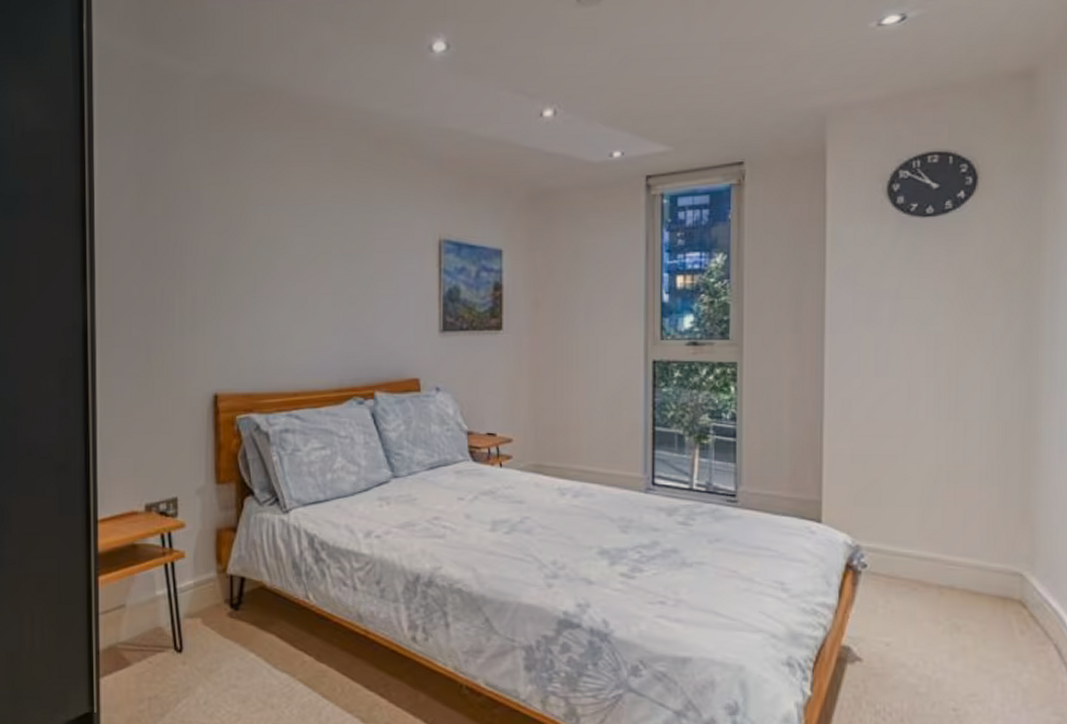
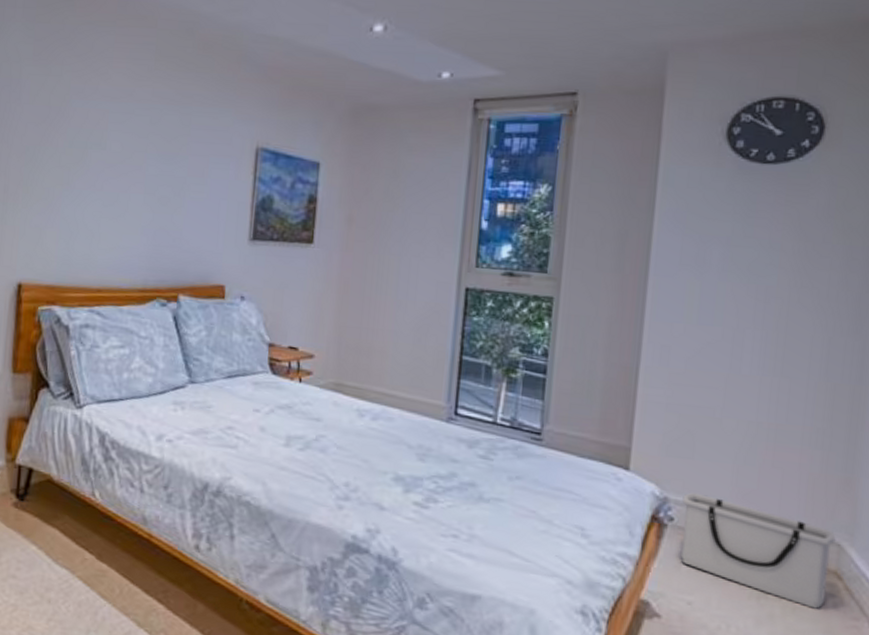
storage bin: none [873,538,1018,638] -> present [681,492,836,609]

